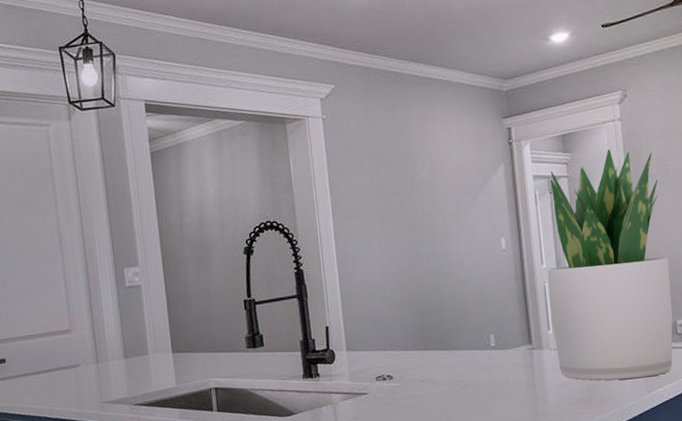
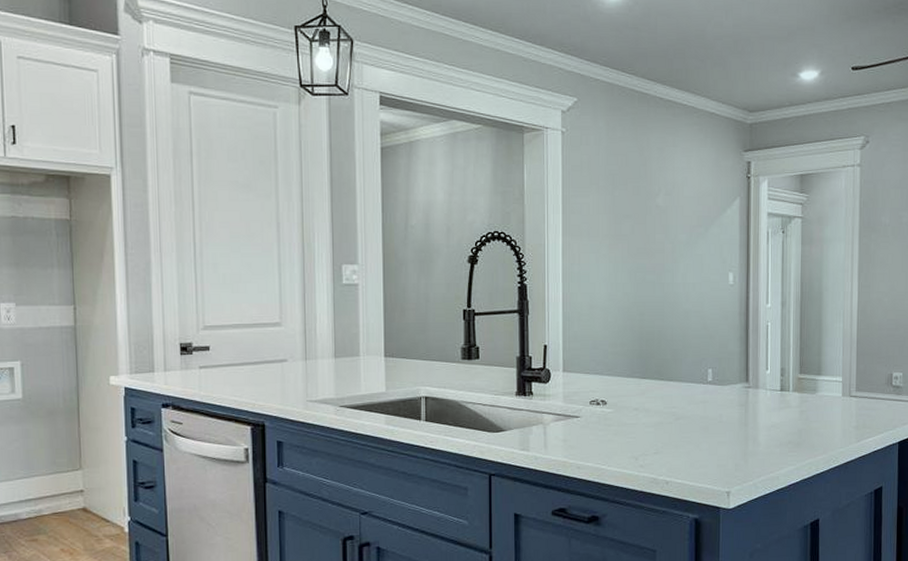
planter: present [547,149,673,381] -> none [771,194,891,427]

